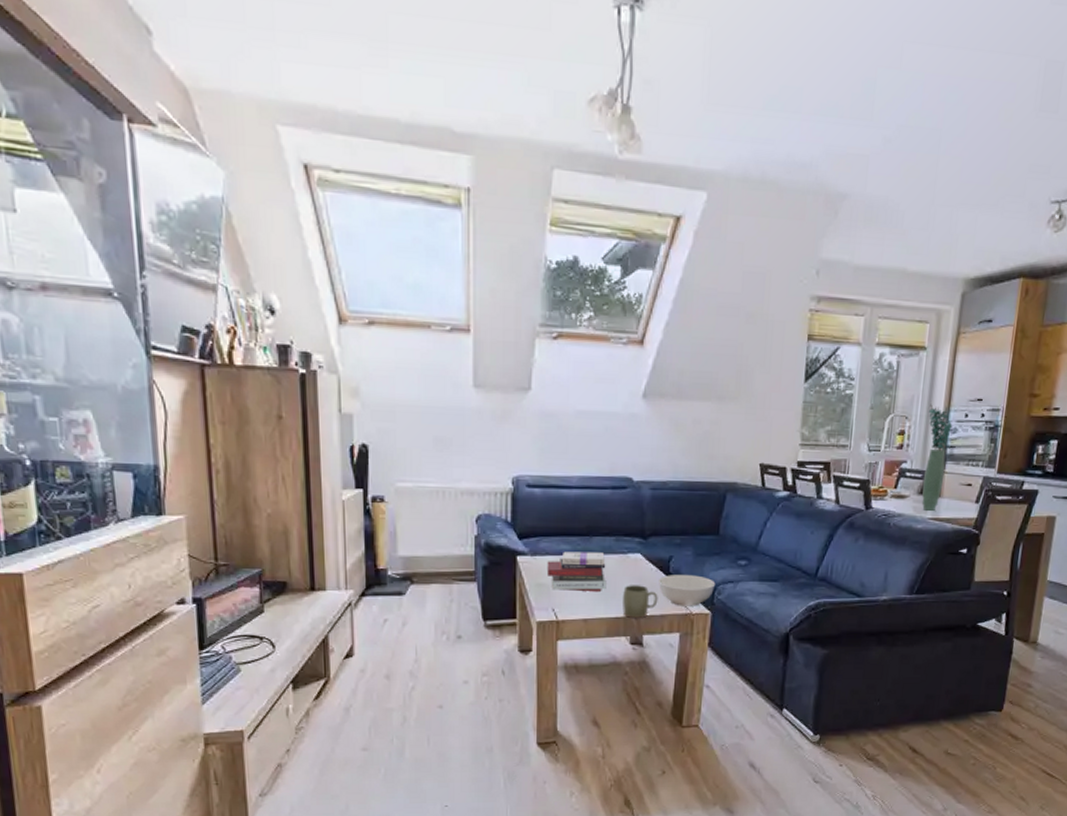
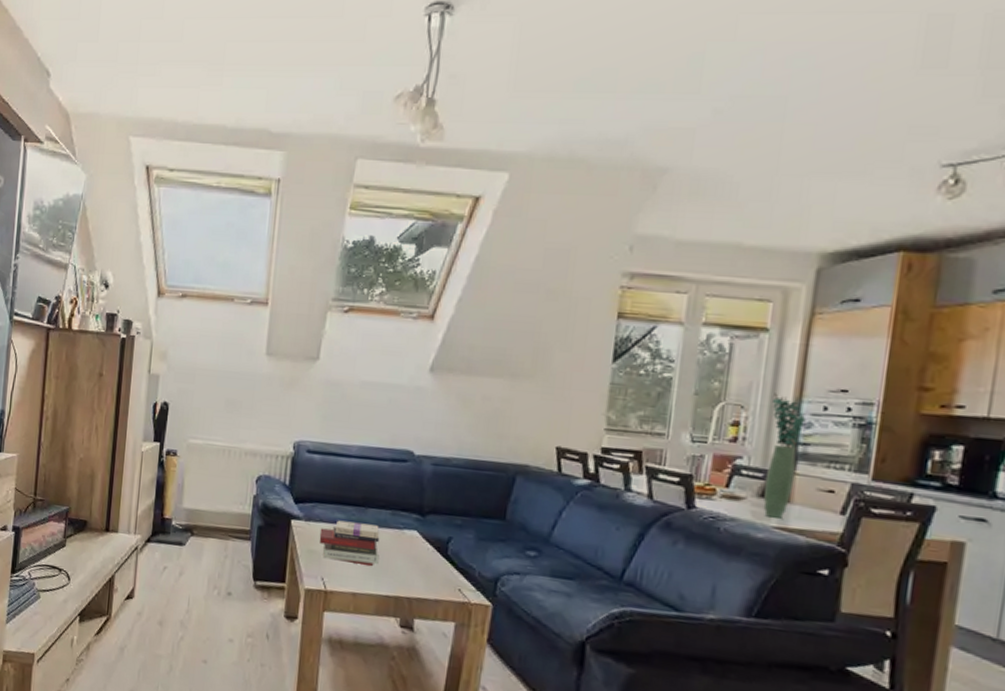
mug: present [622,585,658,618] -> none [394,562,434,600]
bowl: present [658,575,716,606] -> none [434,557,499,596]

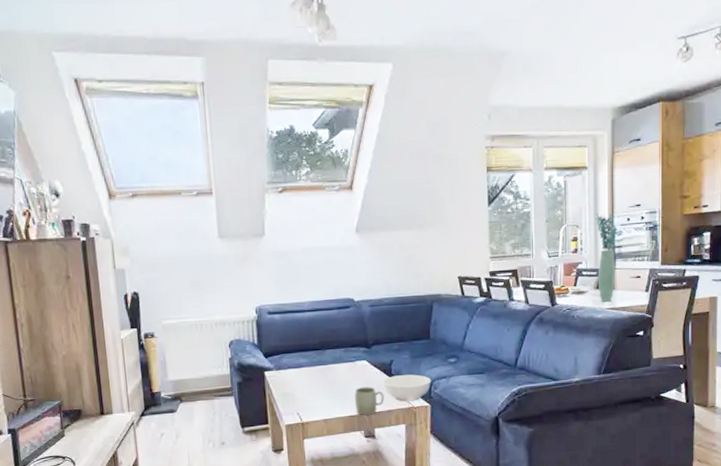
books: present [319,520,380,566] -> none [289,362,341,398]
mug: none [394,562,434,600] -> present [355,387,385,415]
bowl: none [434,557,499,596] -> present [382,374,431,402]

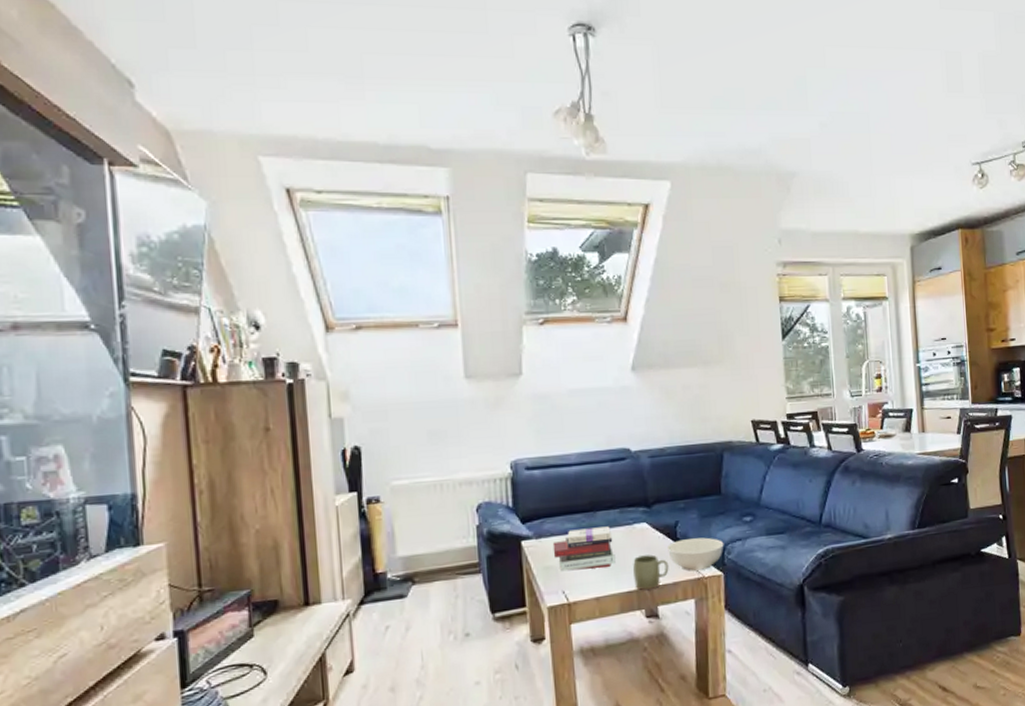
books: none [289,362,341,398] -> present [552,526,616,572]
vase: present [595,213,618,302] -> none [899,347,925,447]

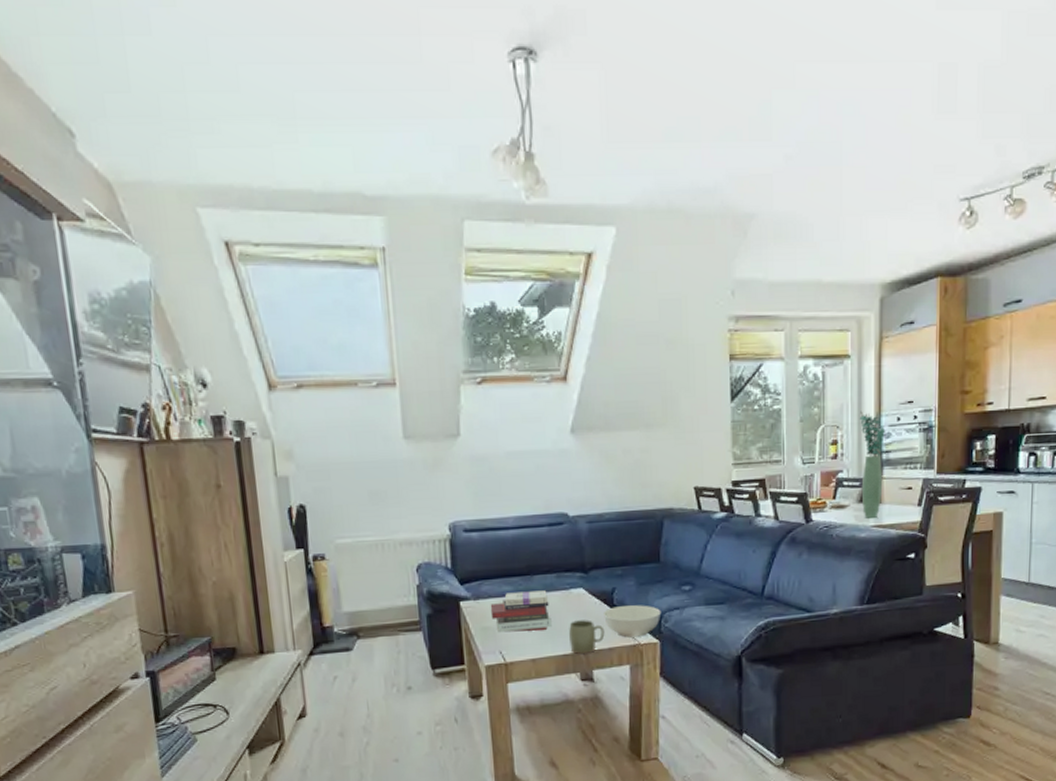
vase: none [899,347,925,447] -> present [859,411,886,518]

